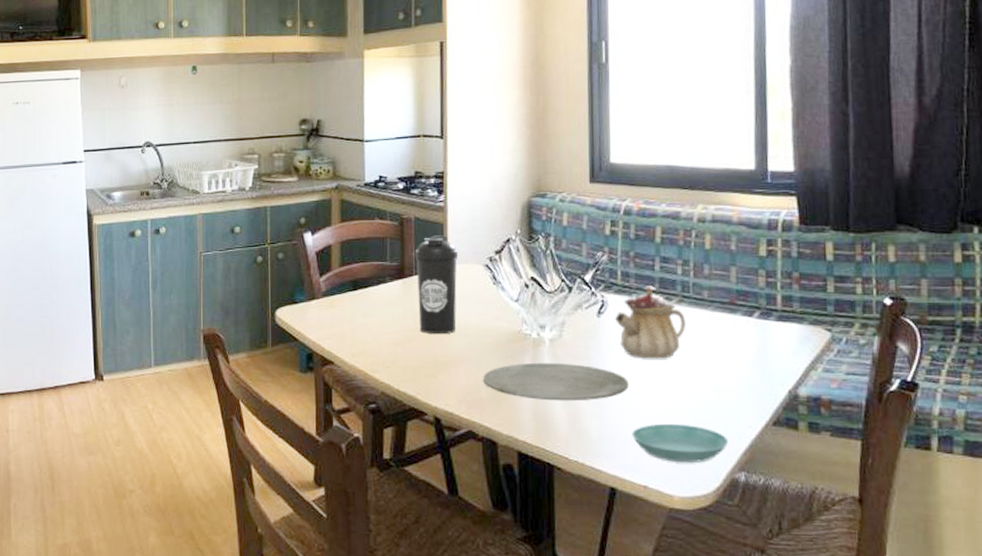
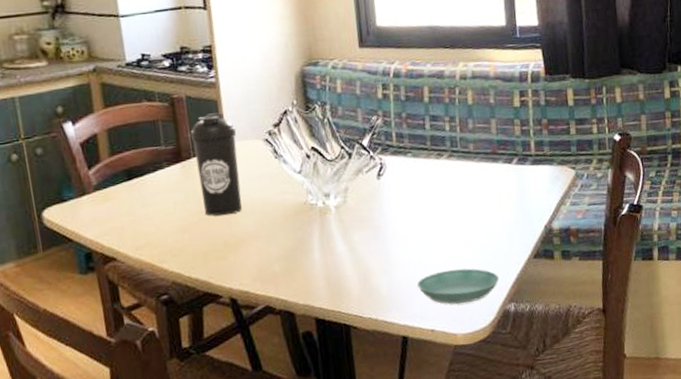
plate: present [483,362,629,402] -> none [274,227,411,267]
teapot: present [614,286,687,359] -> none [393,144,457,214]

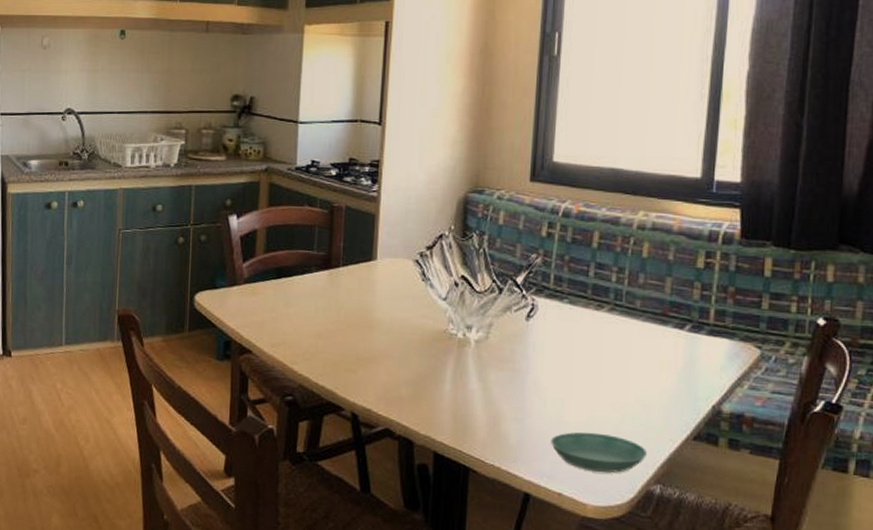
water bottle: present [190,112,242,216] -> none [343,226,389,329]

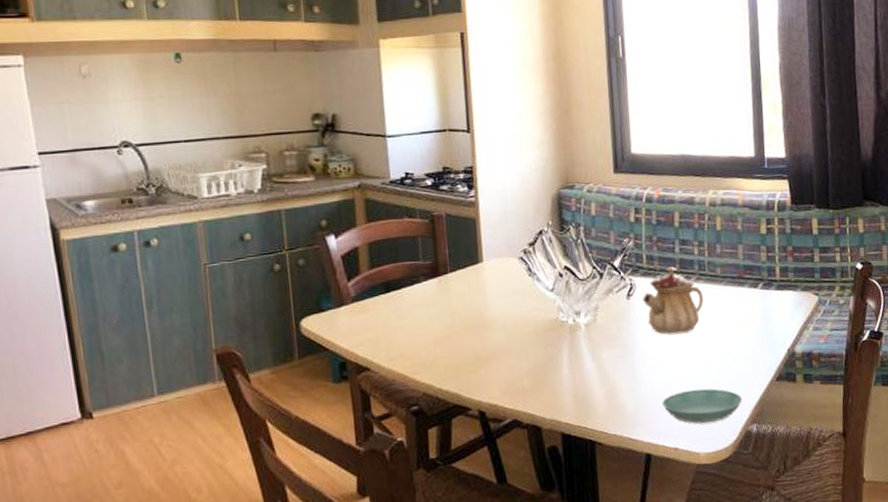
teapot: none [543,291,616,367] -> present [642,267,704,334]

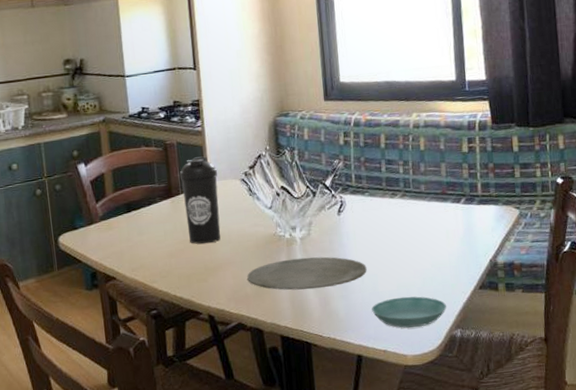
water bottle: none [448,230,495,330] -> present [179,156,221,244]
plate: none [524,345,658,383] -> present [247,256,367,291]
teapot: present [642,267,704,334] -> none [351,185,409,246]

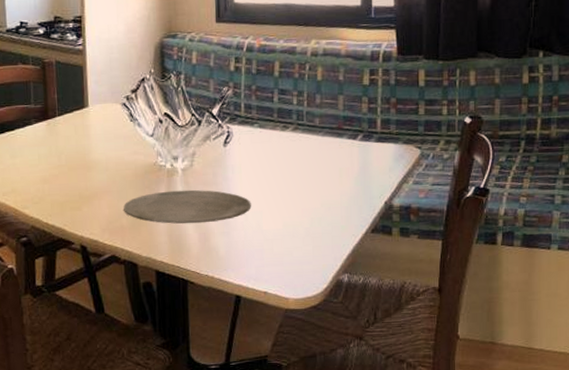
water bottle: present [179,156,221,244] -> none [57,77,98,170]
saucer: present [372,296,446,328] -> none [254,236,334,270]

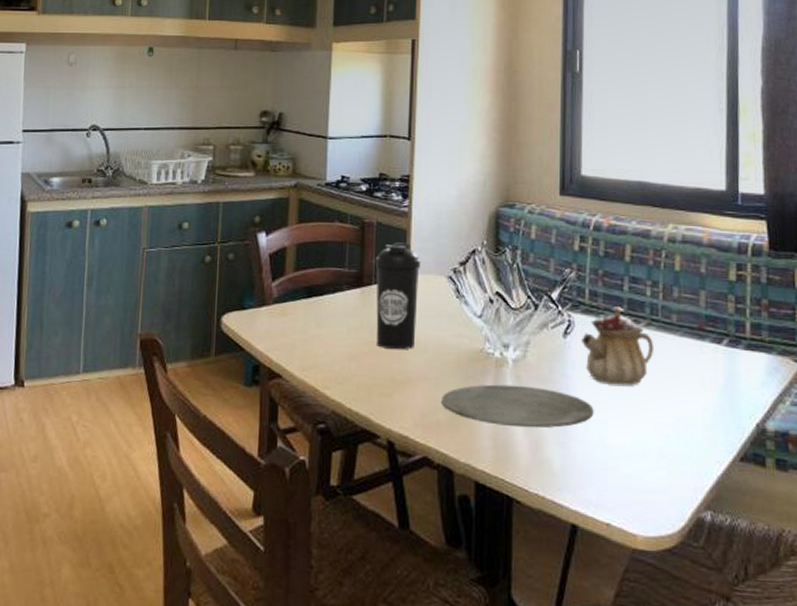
water bottle: none [57,77,98,170] -> present [375,242,421,349]
teapot: none [238,116,301,182] -> present [580,306,655,386]

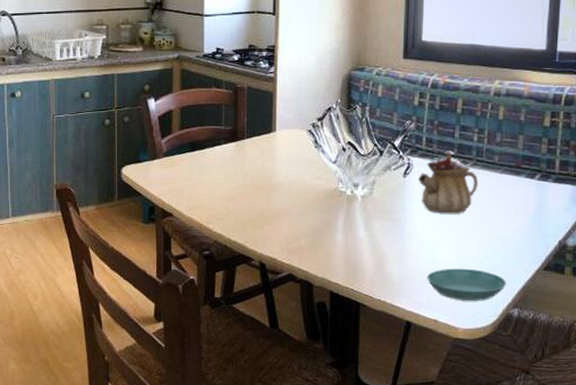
water bottle: present [375,242,421,349] -> none [246,103,286,190]
plate: present [442,384,594,429] -> none [303,216,427,250]
saucer: none [596,455,694,500] -> present [427,268,506,302]

